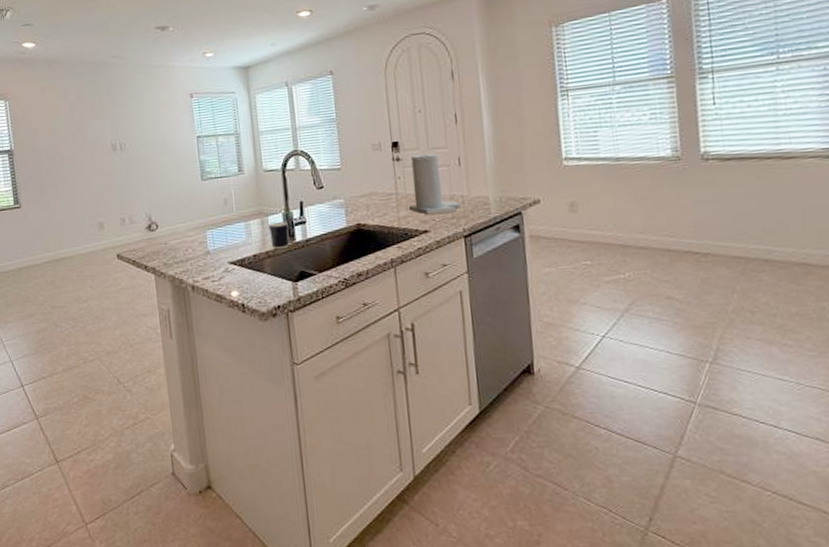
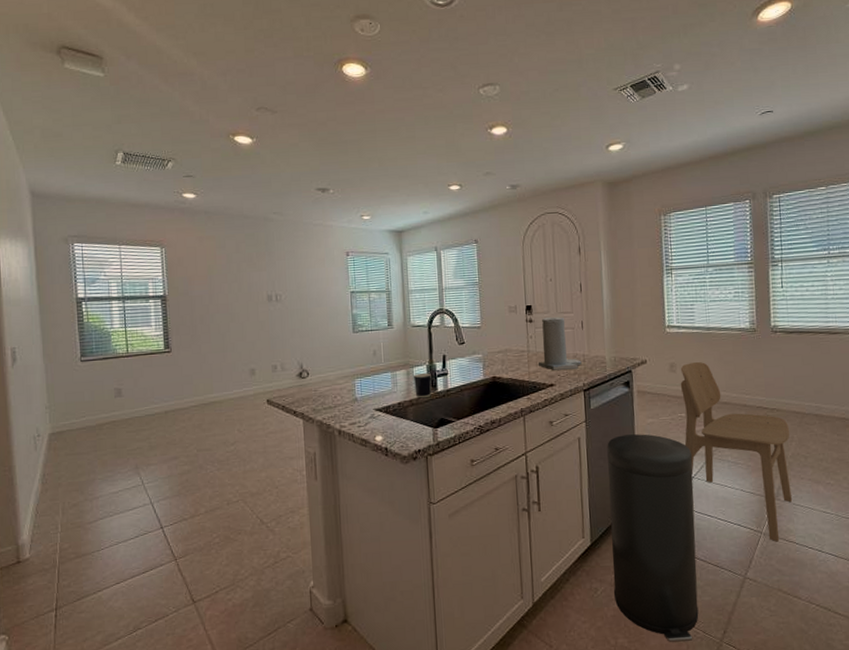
pedal bin: none [495,285,617,528] -> present [607,434,699,642]
dining chair: none [583,199,737,415] -> present [680,362,793,542]

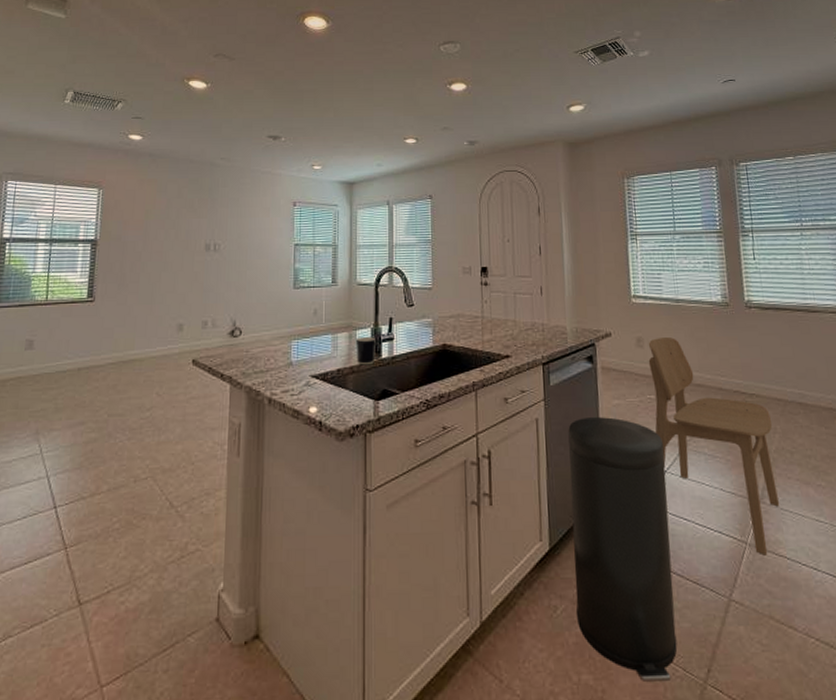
paper towel: present [538,317,582,370] -> none [492,281,541,340]

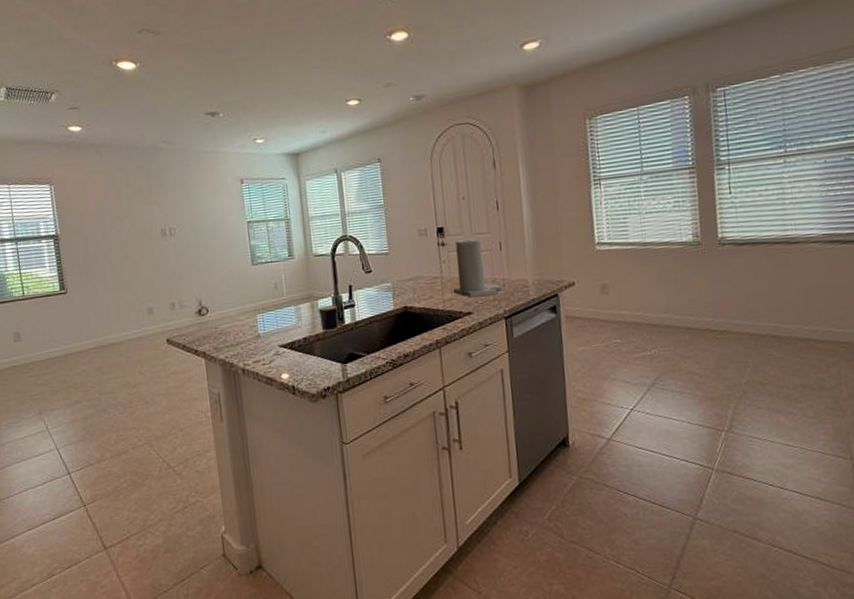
paper towel: none [492,281,541,340] -> present [452,238,502,297]
pedal bin: present [568,417,677,681] -> none [533,363,643,589]
dining chair: present [648,337,780,556] -> none [613,282,749,479]

